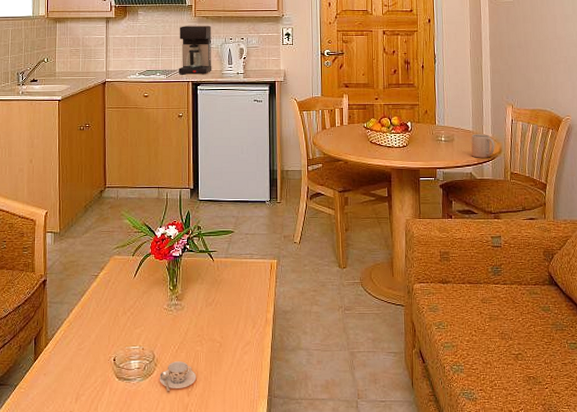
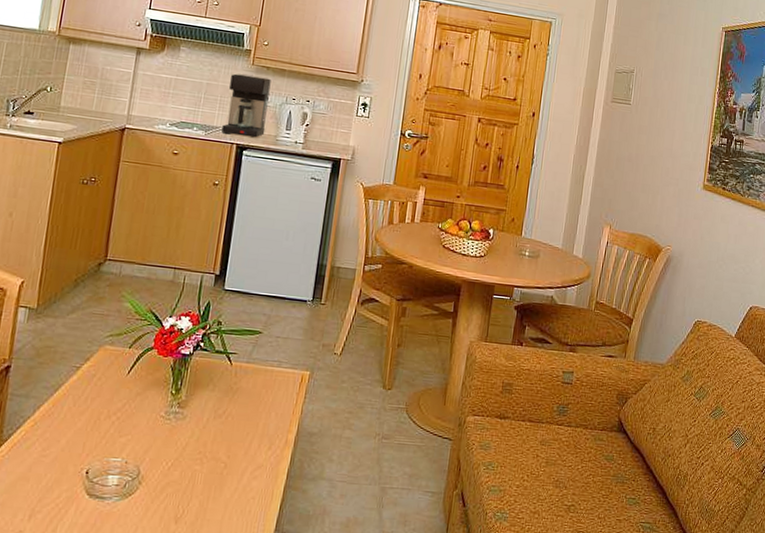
teacup: present [159,361,197,392] -> none [141,481,190,517]
mug: present [471,134,495,158] -> none [555,252,584,282]

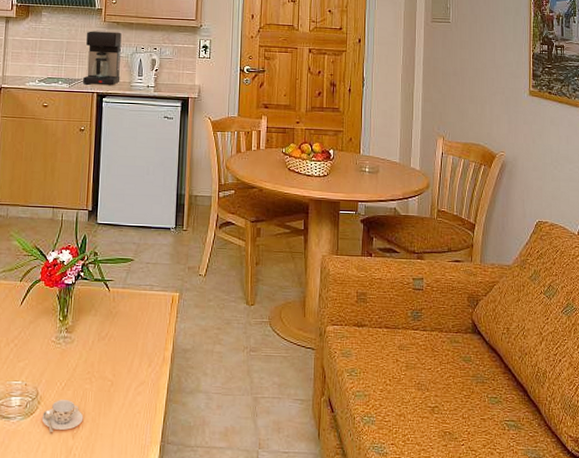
teacup: none [141,481,190,517] -> present [41,400,84,433]

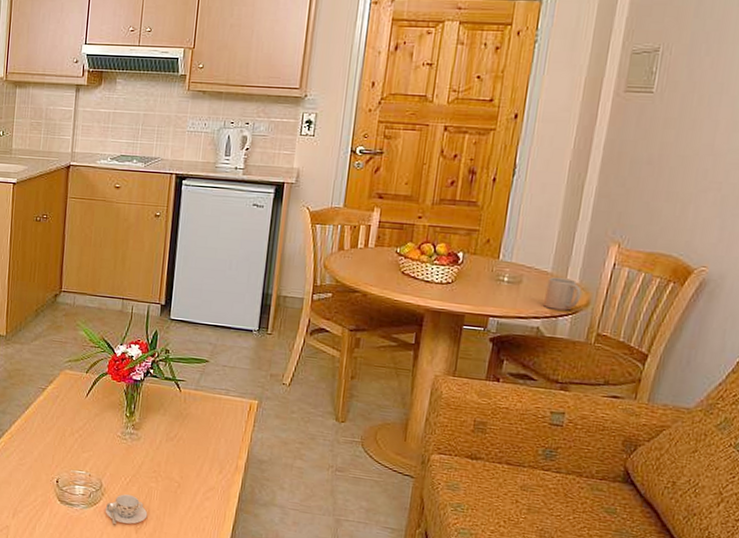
coffee maker: present [83,31,122,86] -> none [160,101,208,166]
mug: none [396,166,422,193] -> present [542,277,582,311]

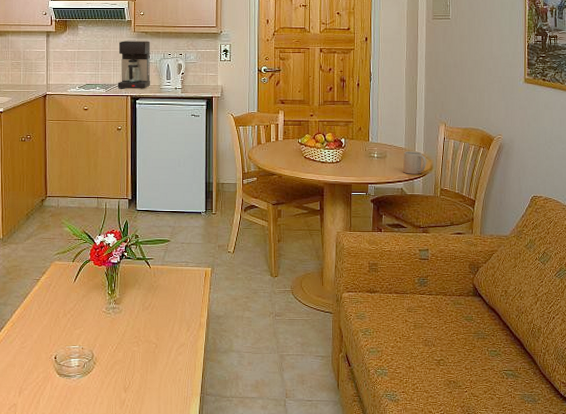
teacup: present [105,494,148,525] -> none [97,360,133,388]
coffee maker: none [160,101,208,166] -> present [118,41,151,89]

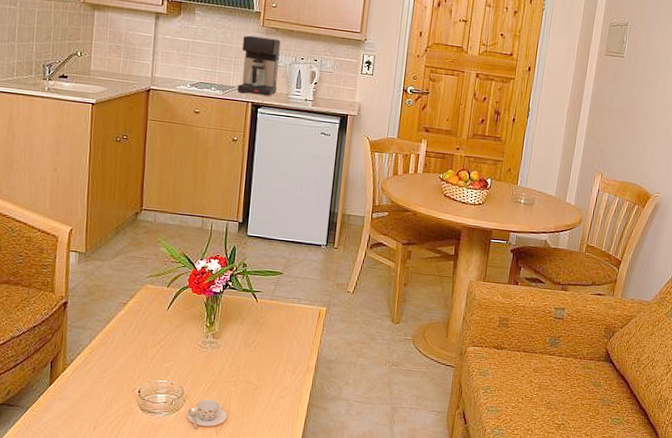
teacup: none [97,360,133,388] -> present [186,399,228,429]
mug: present [402,151,426,174] -> none [549,200,576,227]

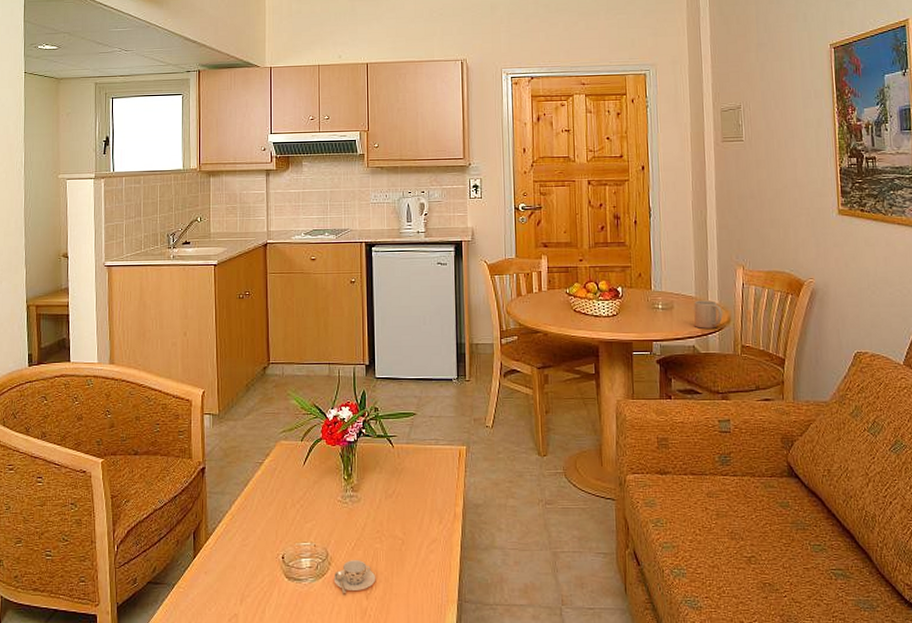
coffee maker: present [237,35,281,96] -> none [350,177,389,235]
mug: none [549,200,576,227] -> present [693,300,723,328]

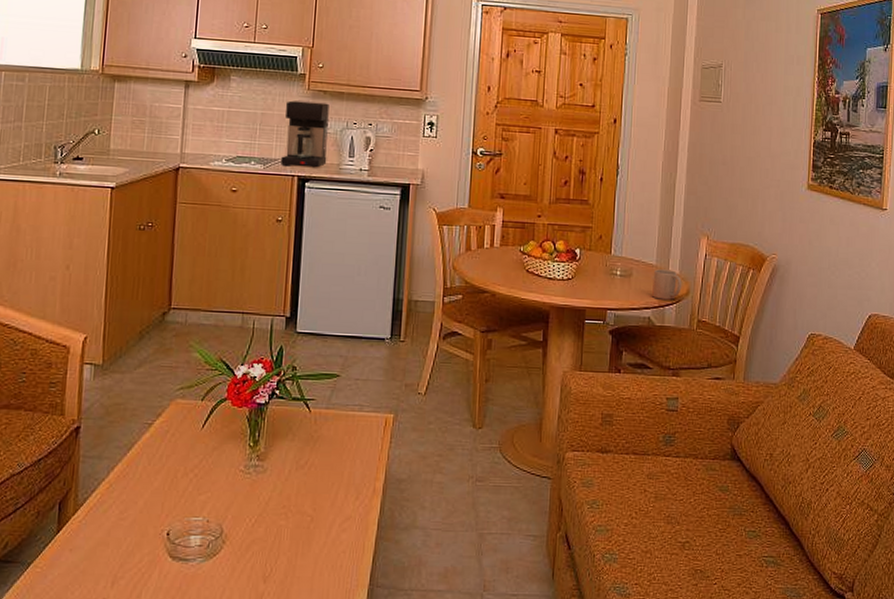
teacup: present [333,560,376,594] -> none [227,538,277,577]
coffee maker: none [350,177,389,235] -> present [281,100,329,168]

